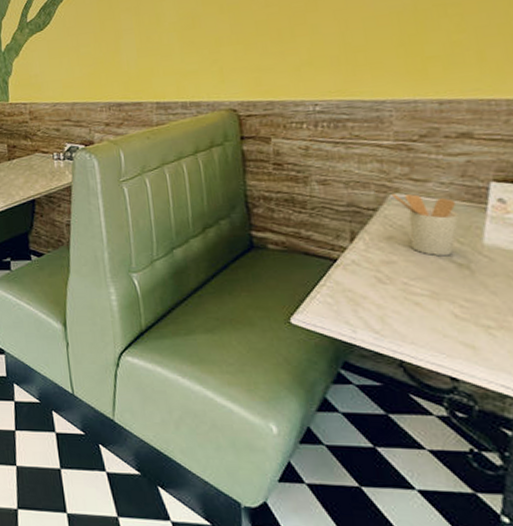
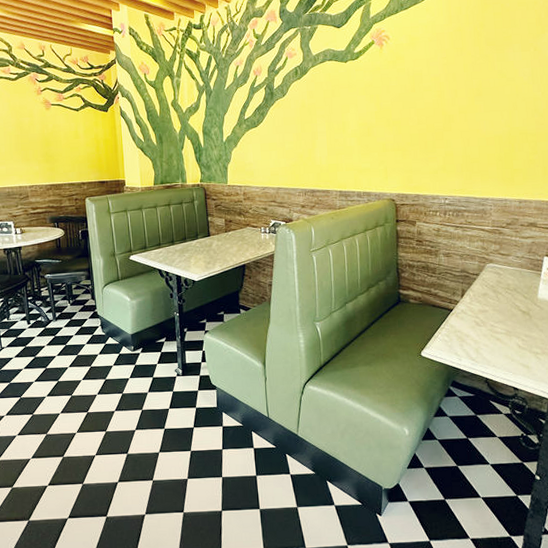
utensil holder: present [391,193,459,257] -> none [488,263,525,307]

